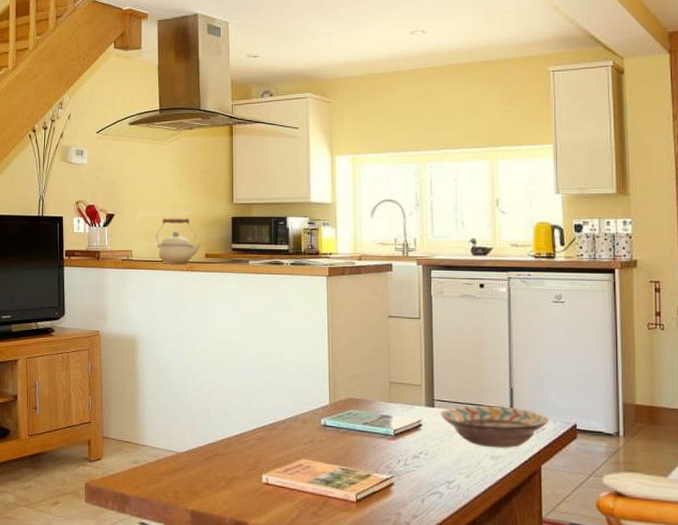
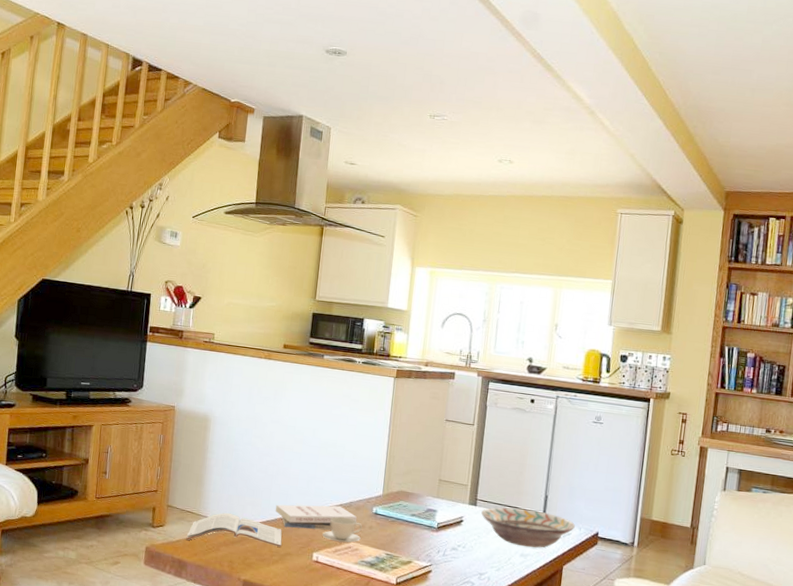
magazine: none [126,439,227,472] -> present [186,513,282,547]
kettle: present [155,218,202,265] -> none [238,306,282,353]
books: none [216,420,306,450] -> present [275,504,358,530]
teacup: none [270,432,311,461] -> present [322,516,362,543]

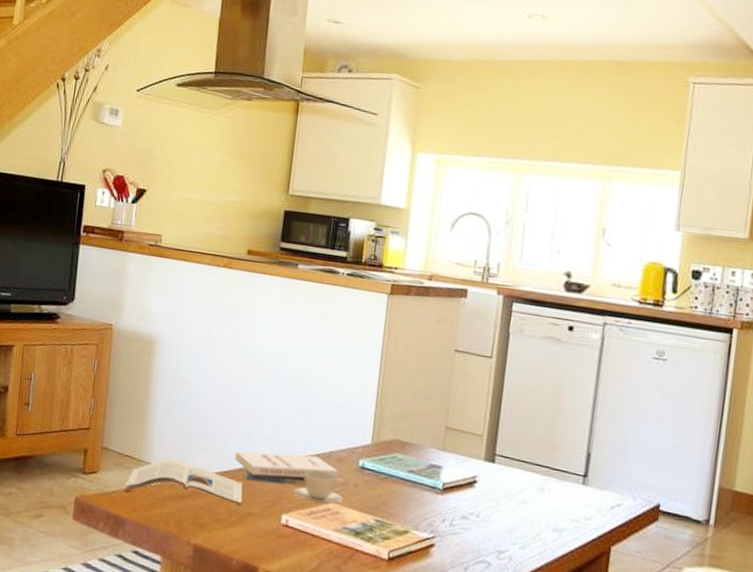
decorative bowl: present [481,507,575,548] -> none [501,465,628,522]

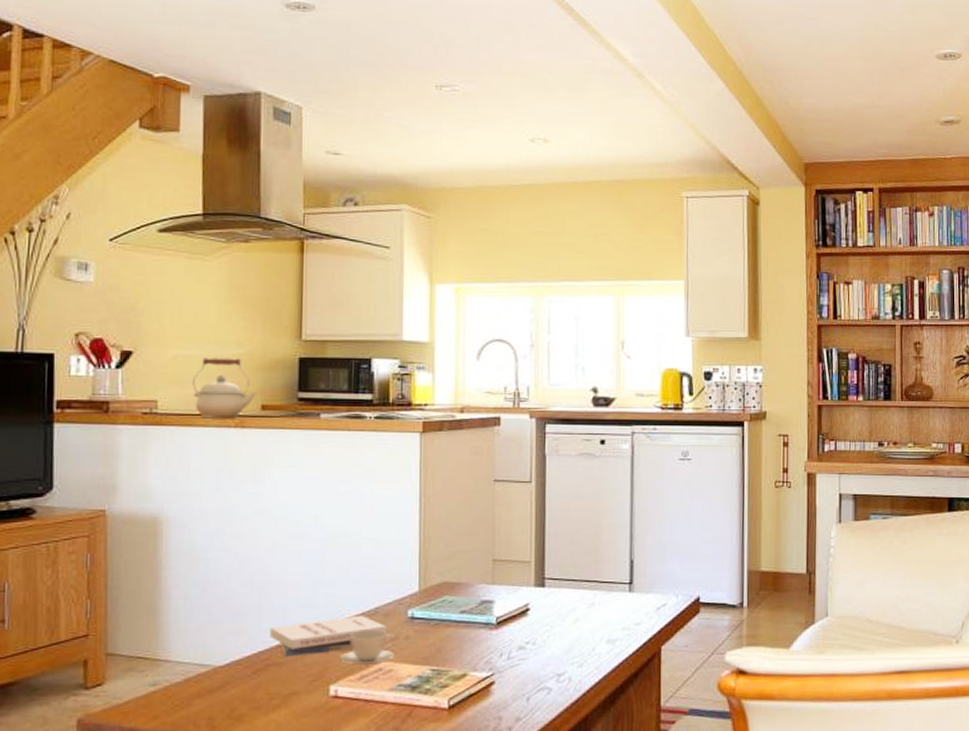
magazine: present [124,459,243,505] -> none [139,649,283,698]
kettle: none [191,201,245,260] -> present [191,357,257,420]

